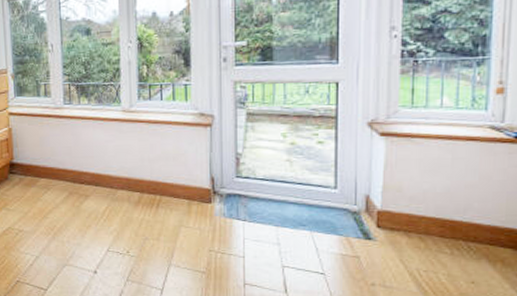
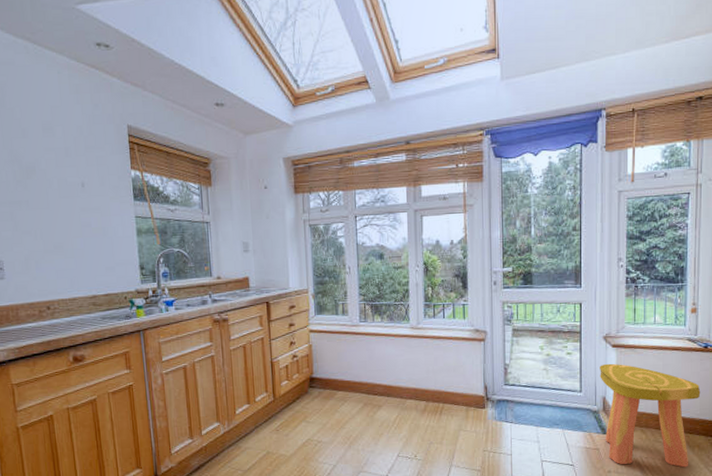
stool: none [362,155,508,286] -> present [600,363,701,468]

